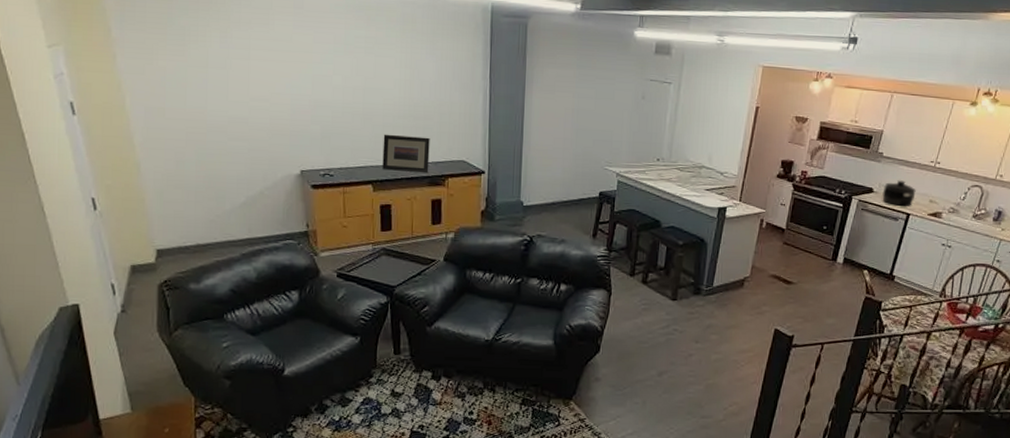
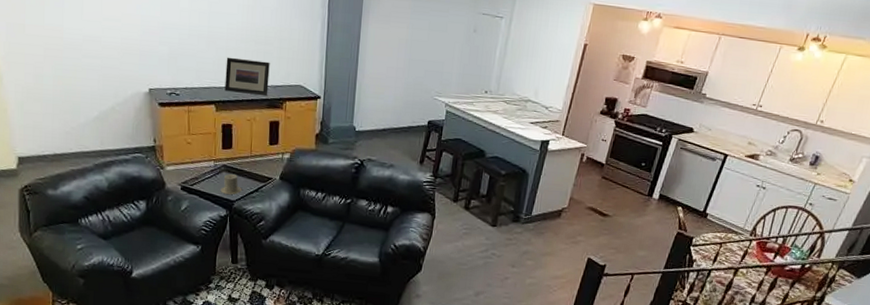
candle: none [380,257,404,281] -> present [220,173,242,195]
saucepan: present [882,180,916,206] -> none [701,121,736,147]

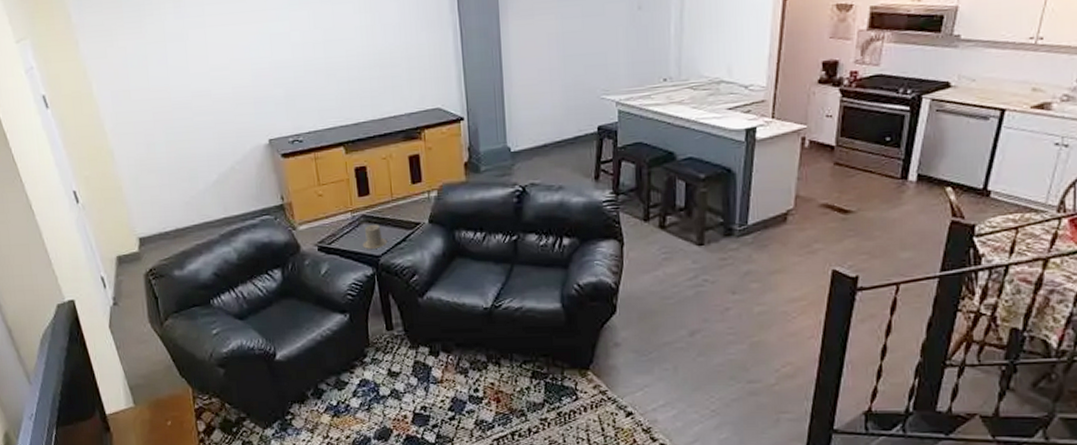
picture frame: present [224,57,270,96] -> none [350,87,403,129]

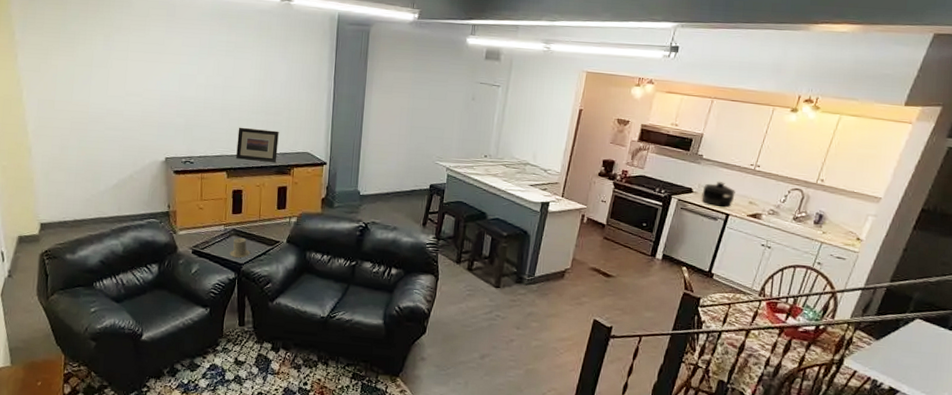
picture frame: none [350,87,403,129] -> present [236,127,279,163]
saucepan: none [964,67,1011,101] -> present [701,182,736,207]

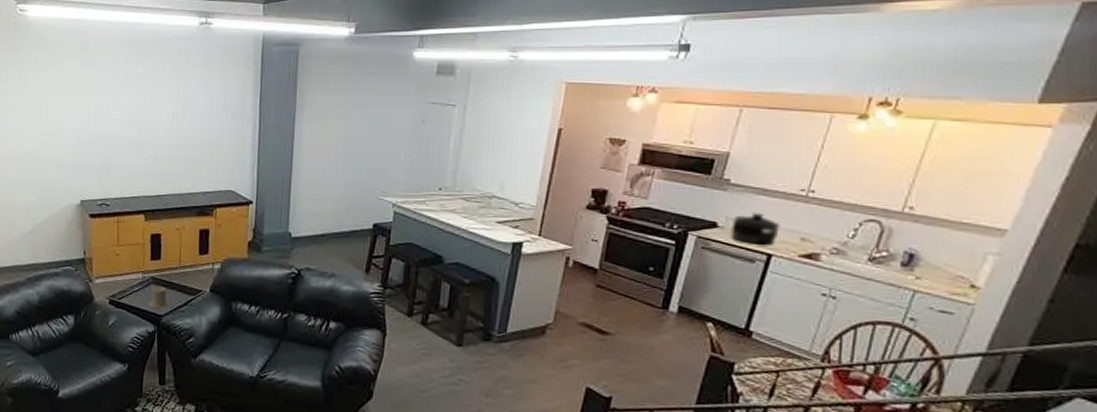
picture frame: present [236,127,279,163] -> none [154,165,200,204]

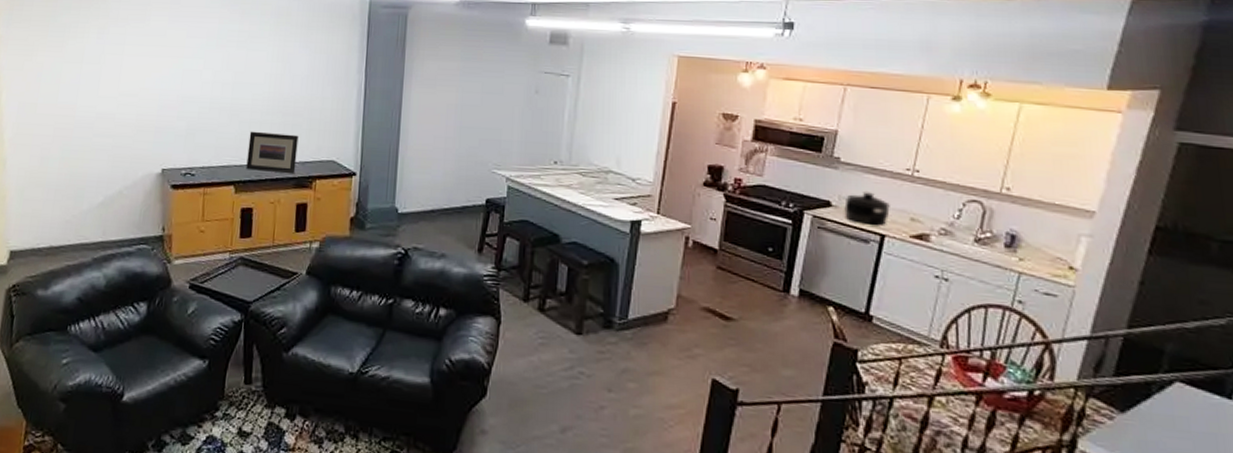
candle: present [148,286,171,310] -> none [235,267,261,295]
picture frame: none [154,165,200,204] -> present [246,131,299,174]

